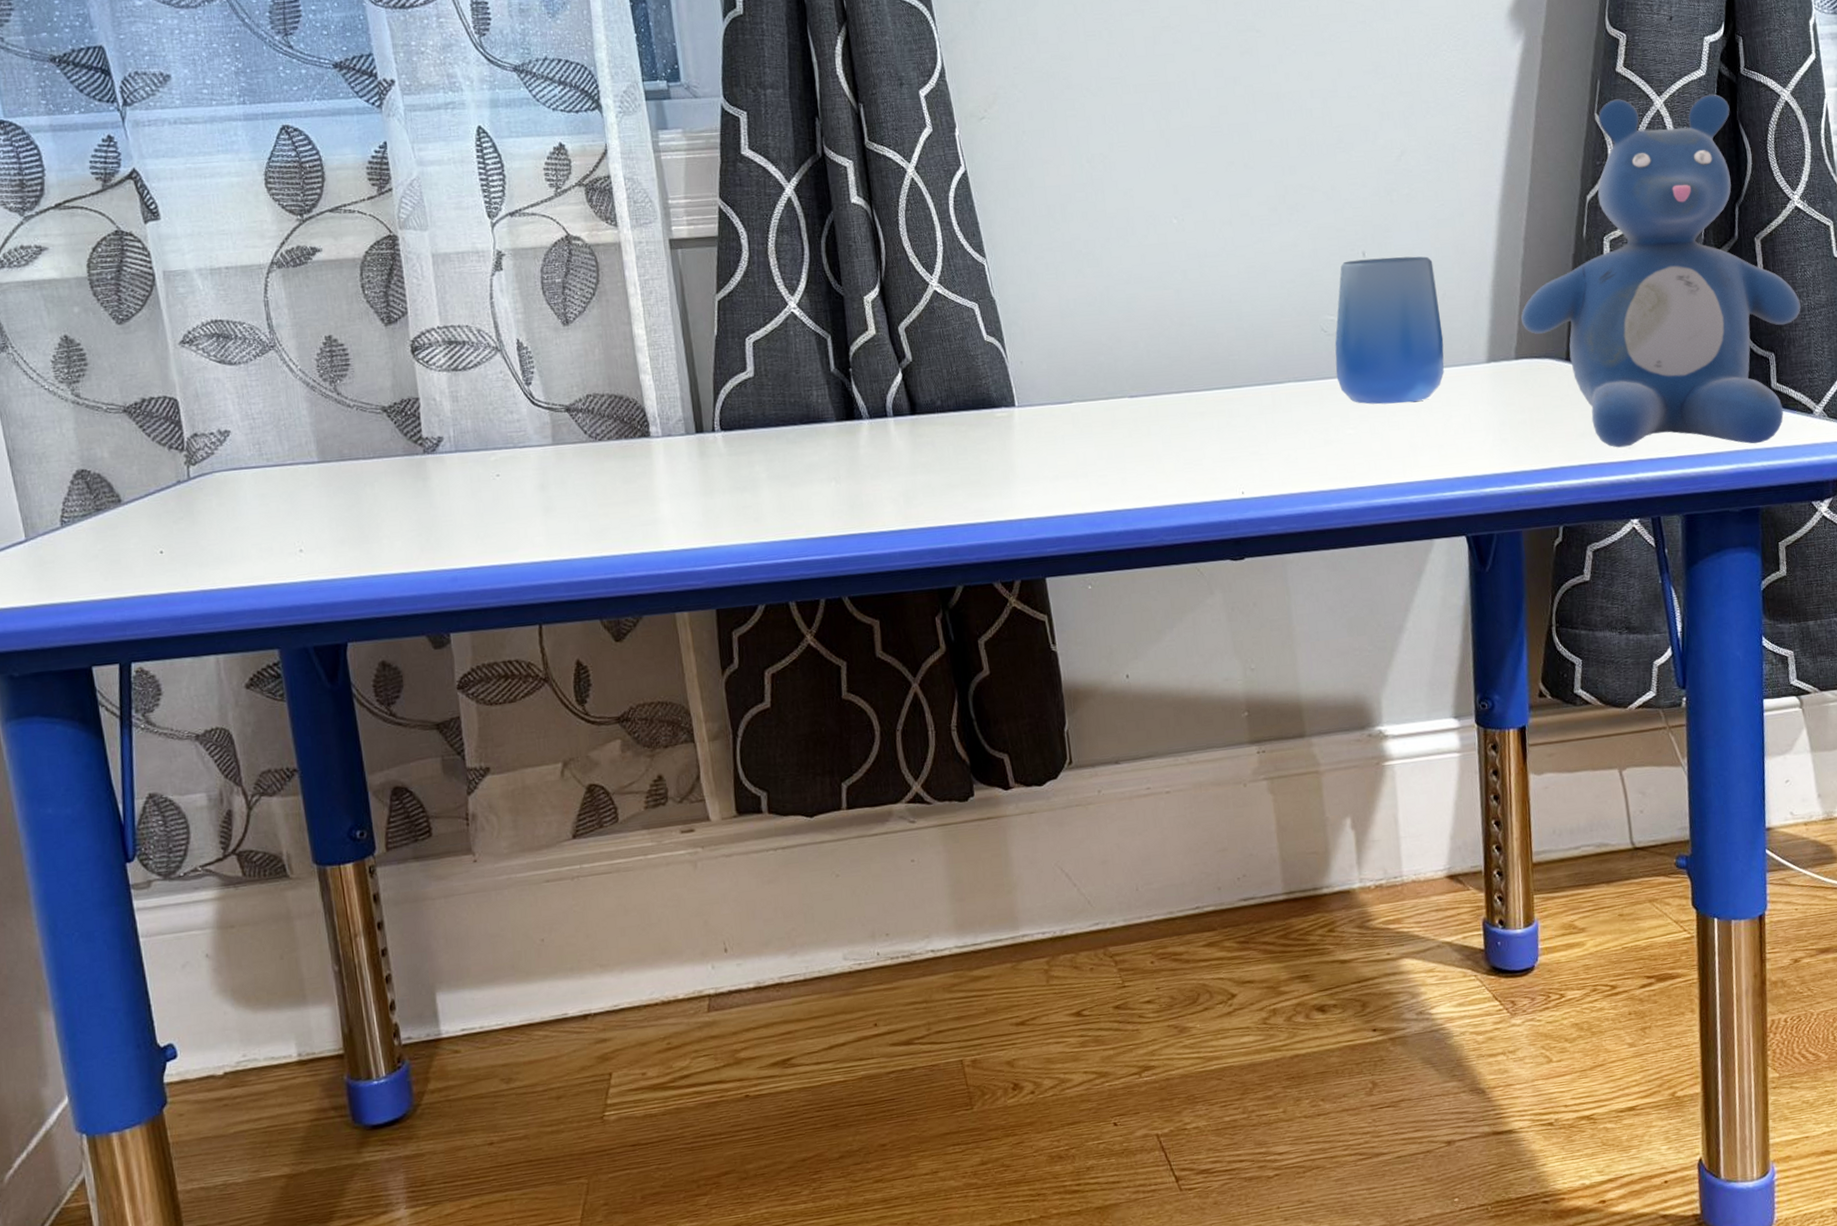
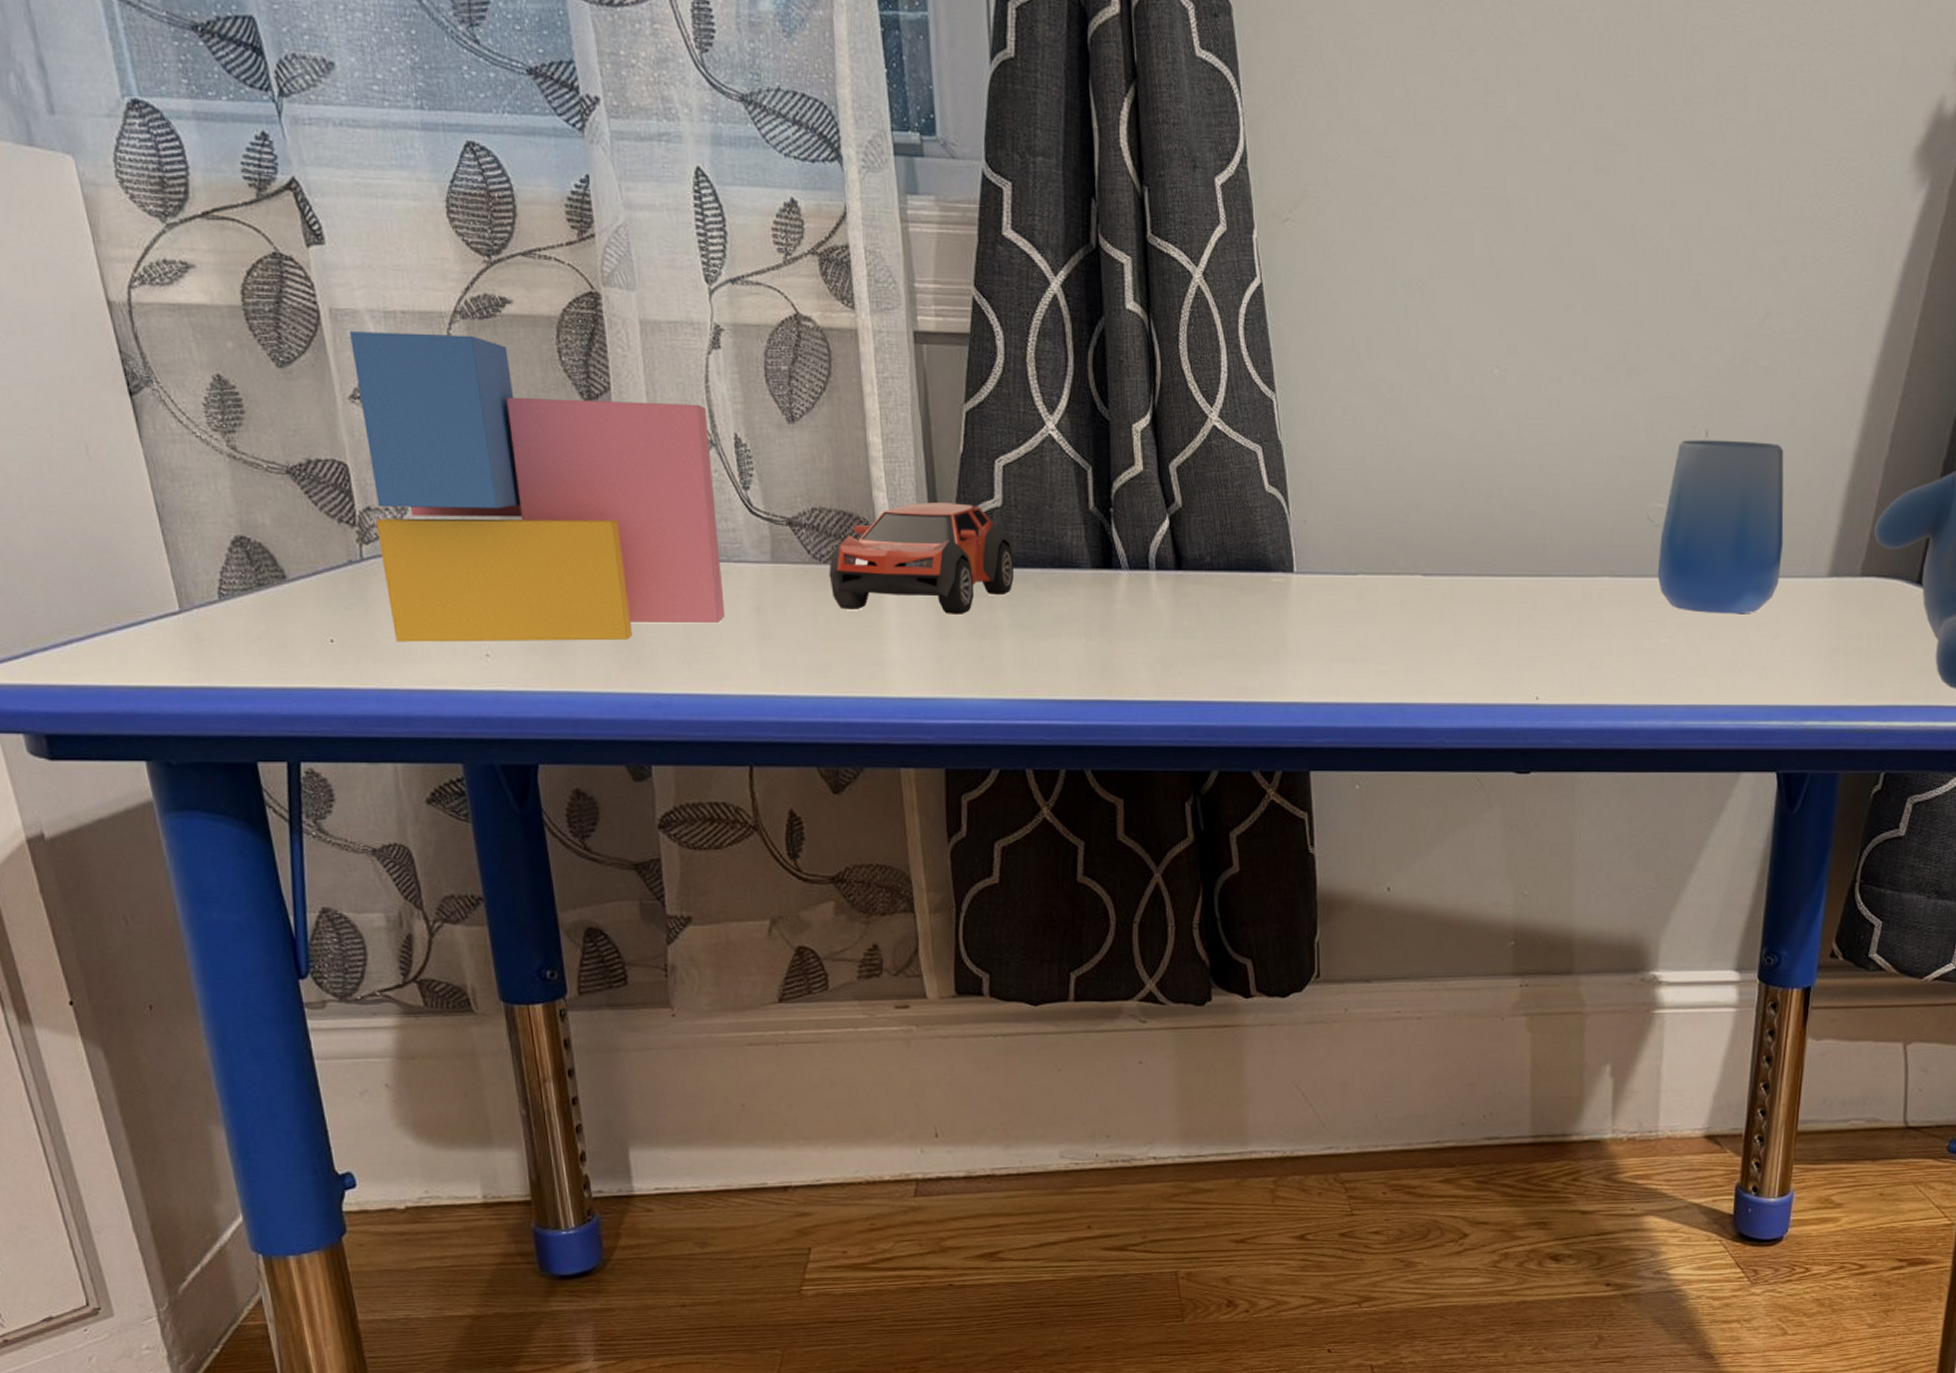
toy blocks: none [181,281,513,548] -> present [350,332,725,643]
toy car: none [604,377,768,479] -> present [829,502,1015,614]

